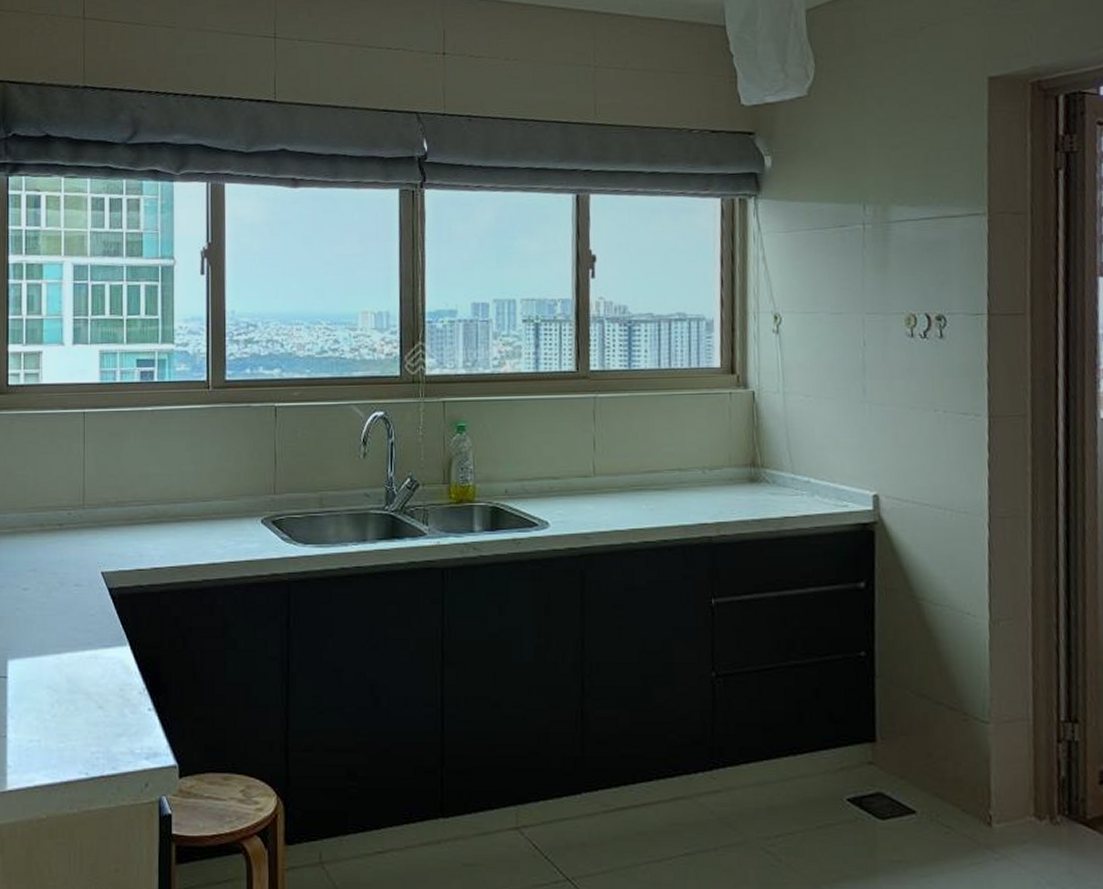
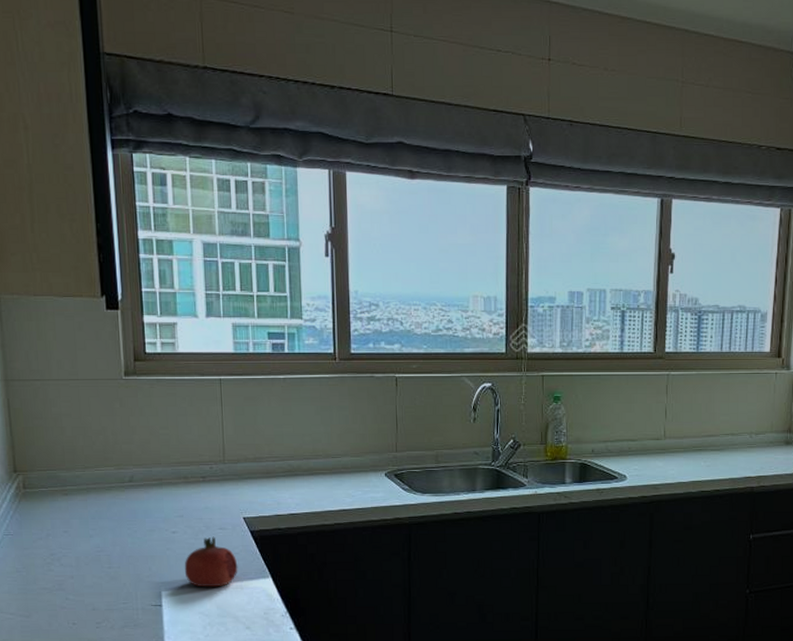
fruit: none [34,594,93,656] -> present [184,536,238,587]

